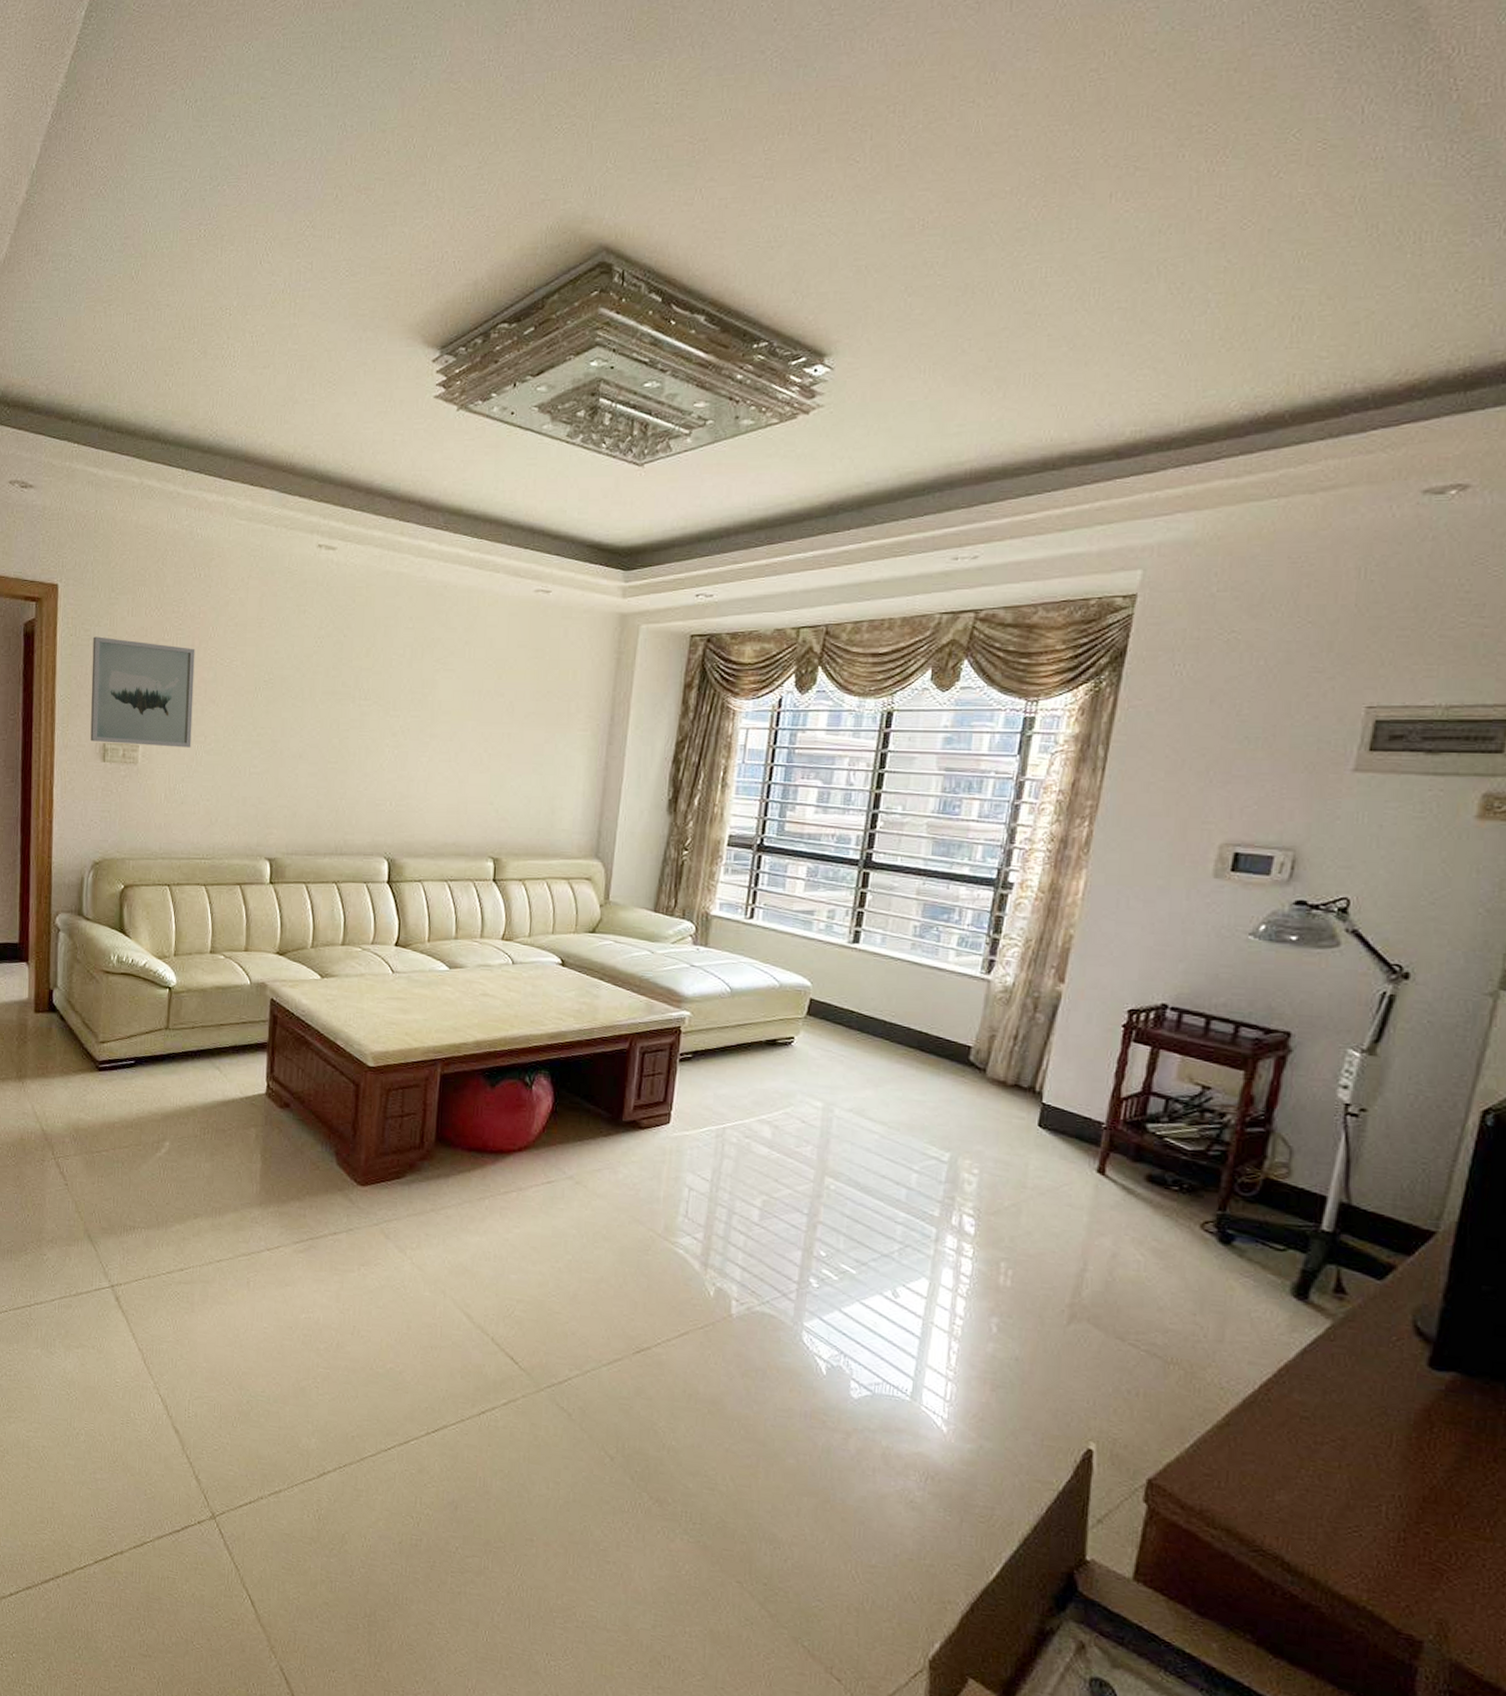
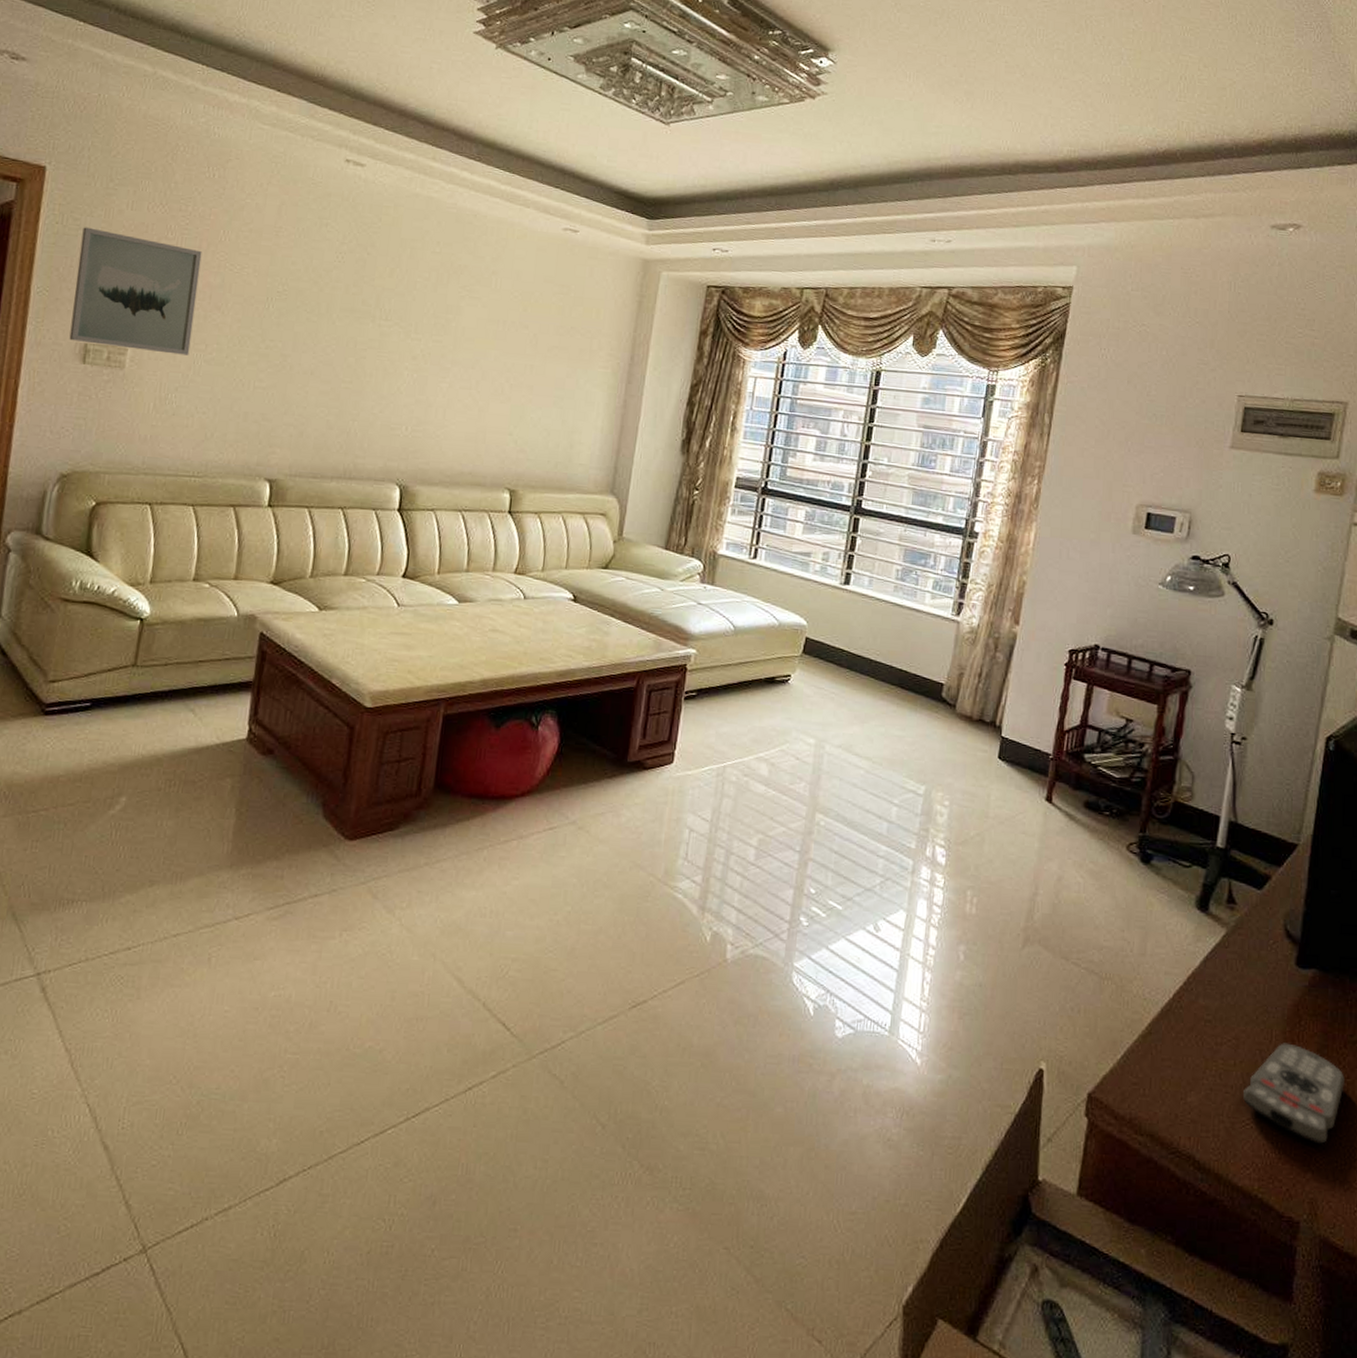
remote control: none [1350,1449,1494,1564] -> present [1243,1043,1346,1145]

